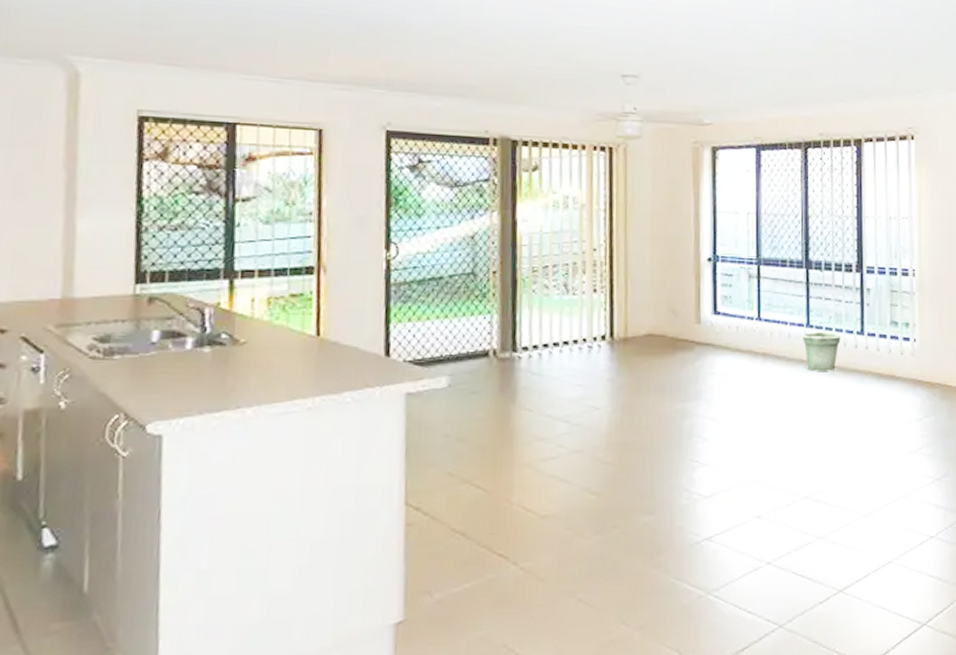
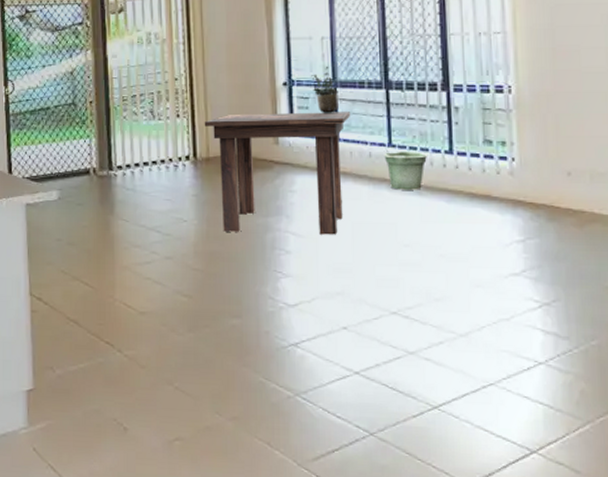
dining table: none [623,290,773,419] -> present [204,112,351,235]
potted plant: none [736,242,761,293] -> present [311,66,339,114]

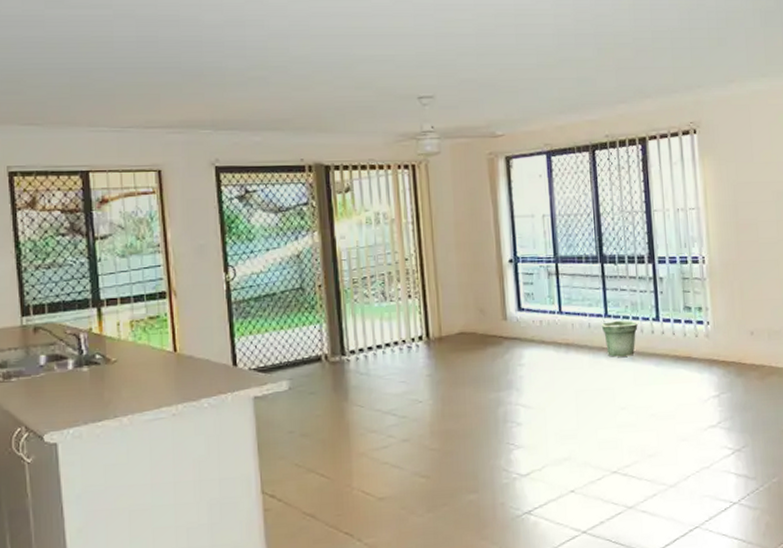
dining table: present [204,112,351,235] -> none [435,286,572,409]
potted plant: present [311,66,339,114] -> none [535,242,560,289]

